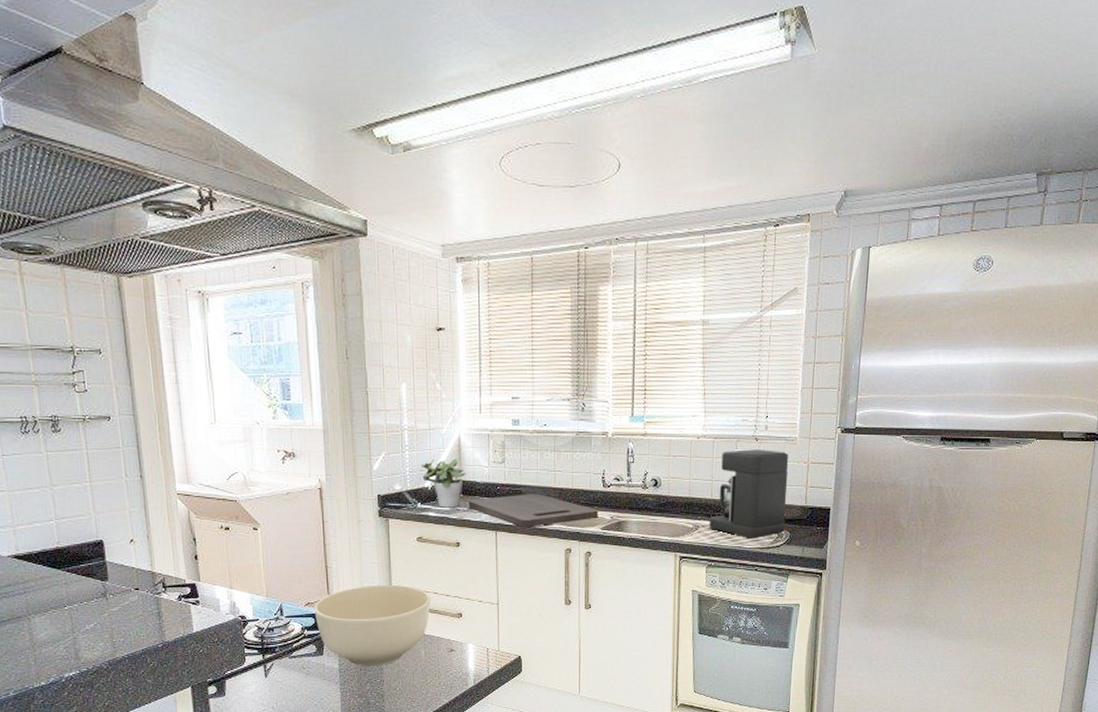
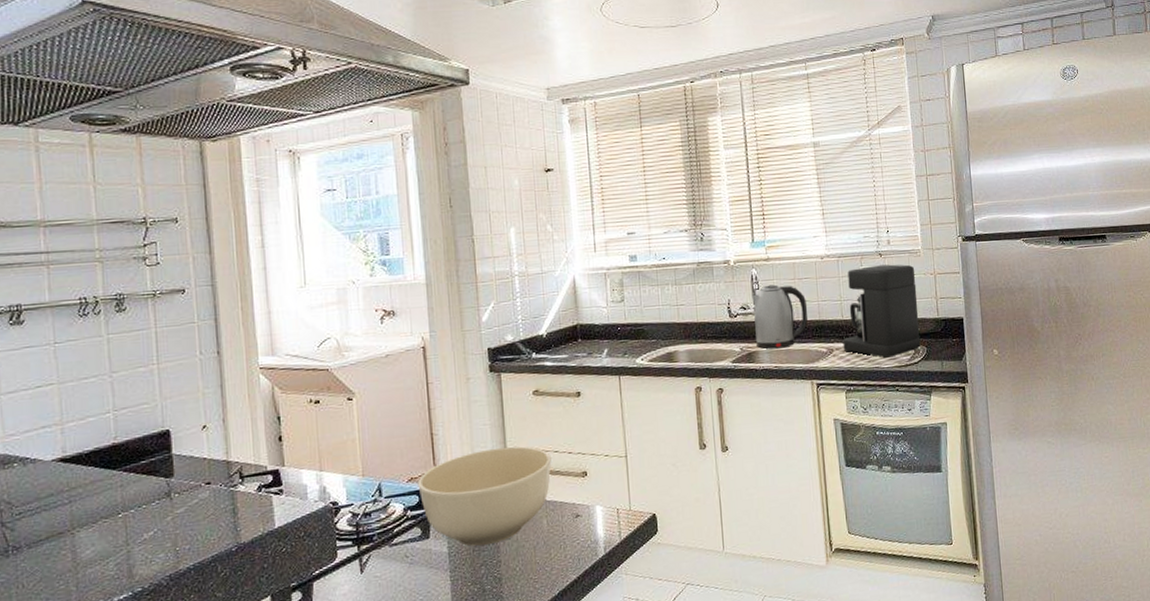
potted plant: present [421,458,466,508] -> none [534,301,583,356]
cutting board: present [469,494,598,528] -> none [588,331,727,370]
kettle: none [625,459,679,520] -> present [751,284,808,349]

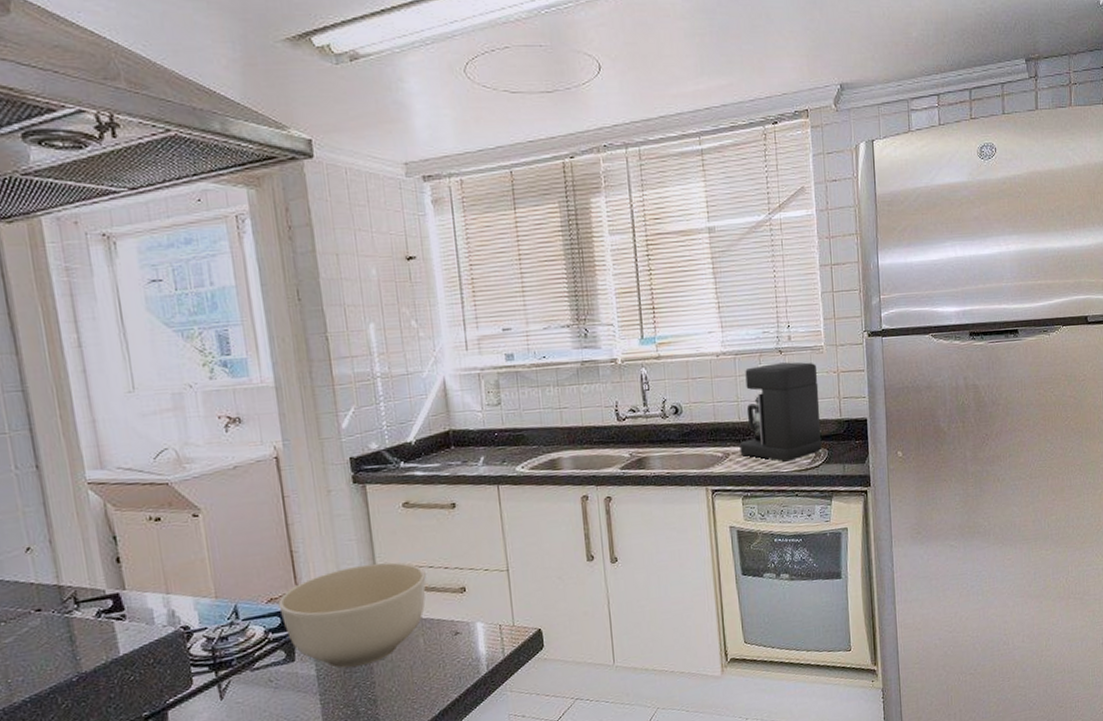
kettle: present [751,284,808,349] -> none [641,384,702,455]

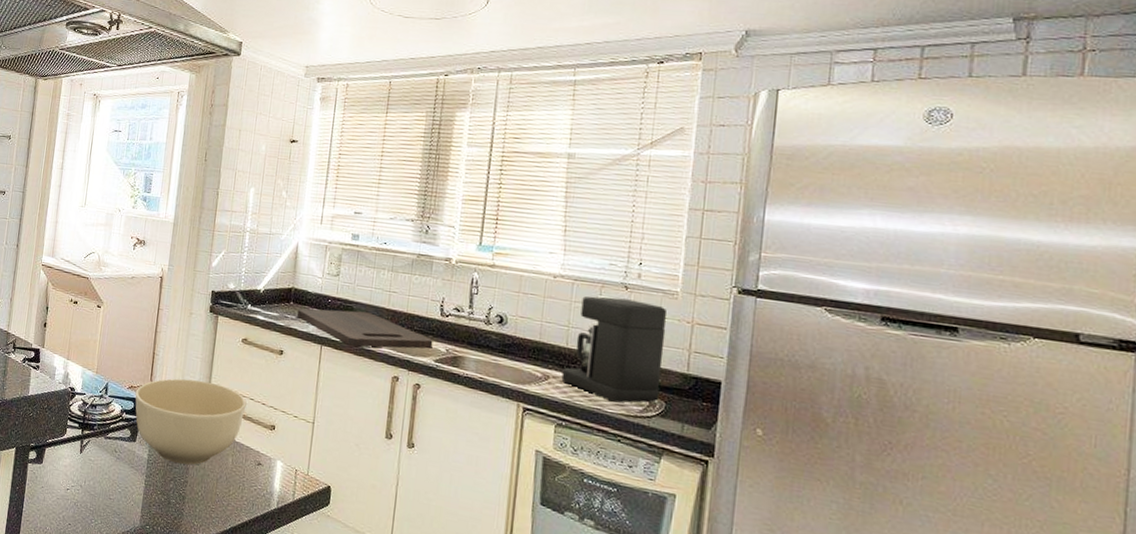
cutting board: none [462,436,616,478] -> present [298,308,433,349]

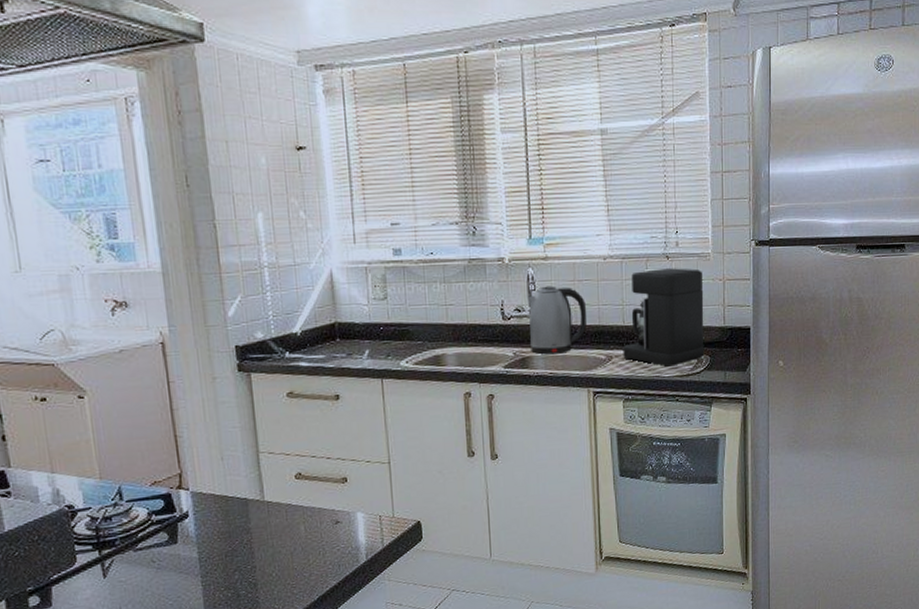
bowl: present [135,378,247,465] -> none [162,450,309,552]
cutting board: present [298,308,433,349] -> none [347,332,500,373]
kettle: none [463,292,529,361] -> present [527,286,587,355]

